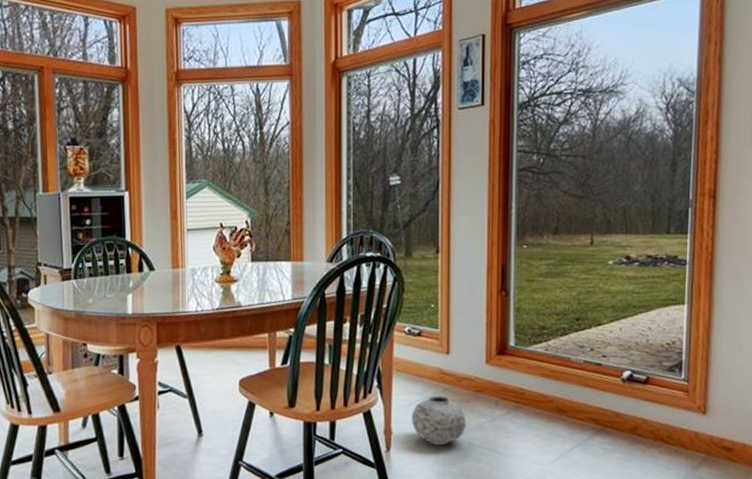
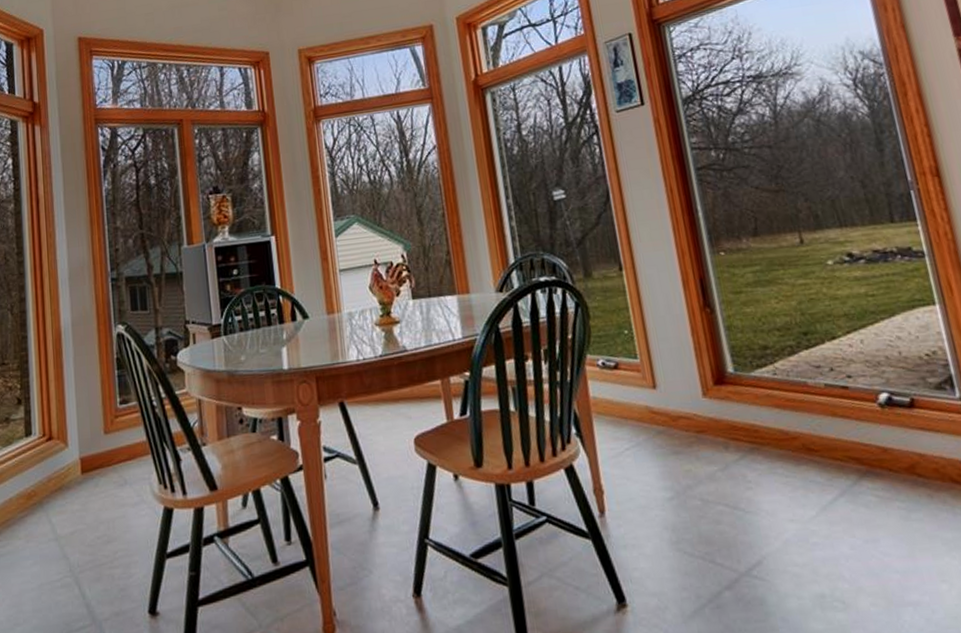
vase: present [411,395,466,446] -> none [623,440,694,505]

